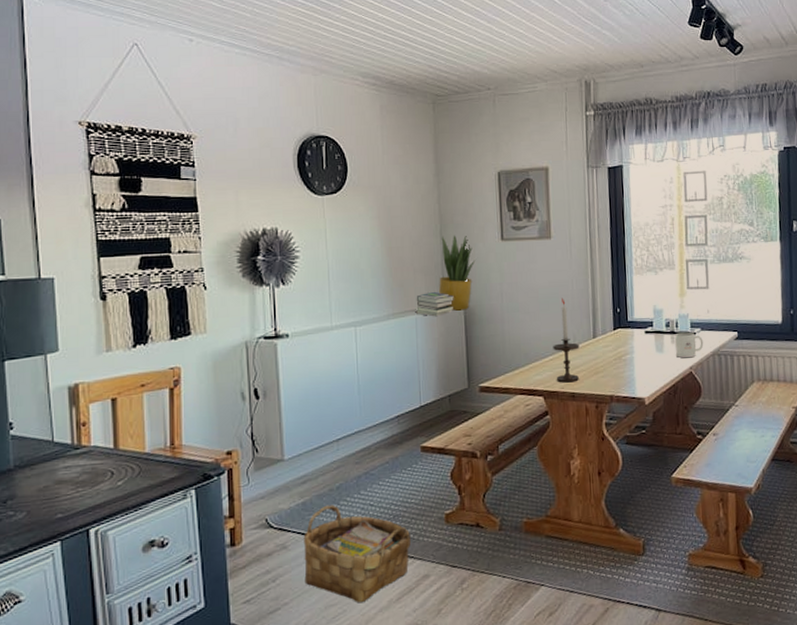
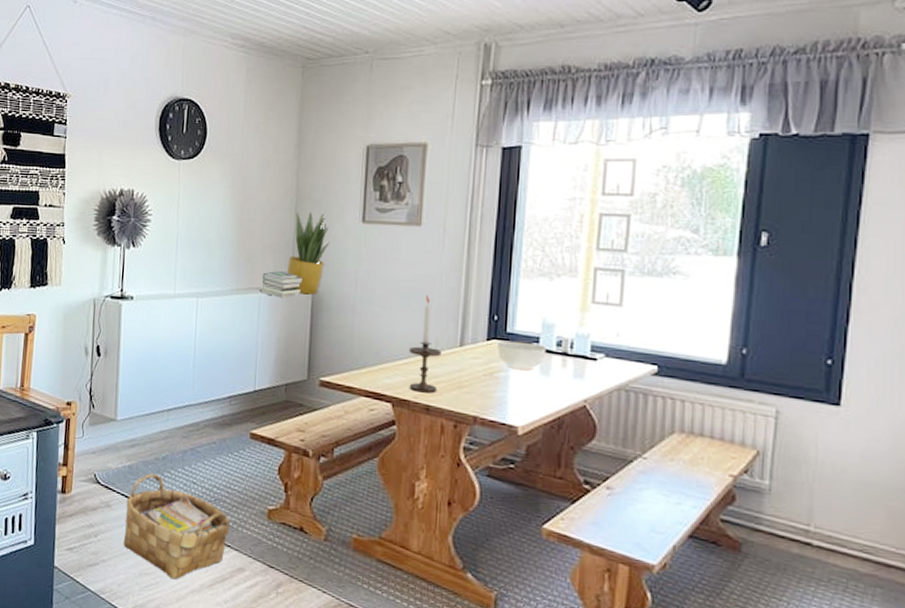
bowl: none [622,327,659,351] -> present [497,340,547,371]
mug: present [674,332,704,359] -> none [565,355,607,389]

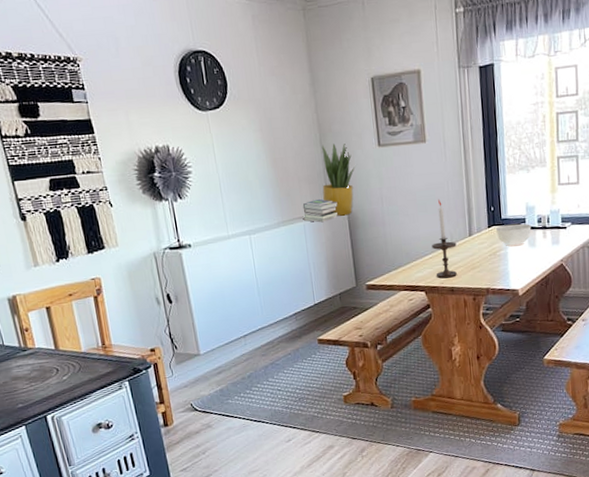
woven basket: present [123,473,230,580] -> none [224,390,316,469]

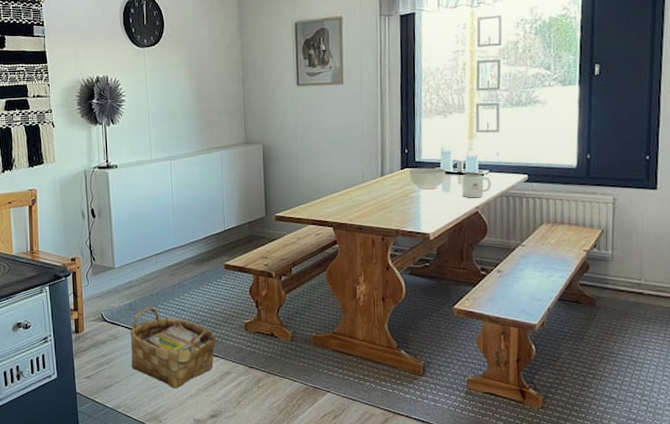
woven basket: none [224,390,316,469] -> present [130,307,215,389]
books: present [302,199,338,223] -> none [220,132,254,154]
planter: present [321,143,355,216] -> none [241,81,274,149]
candlestick: present [432,199,457,279] -> none [343,138,368,216]
mug: none [546,226,574,252] -> present [461,173,491,198]

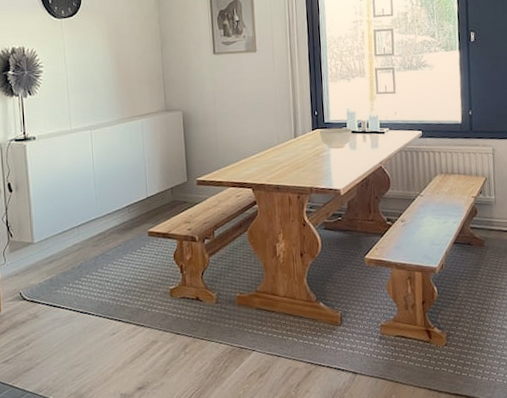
woven basket: present [130,307,215,389] -> none [51,281,141,364]
mug: present [461,173,491,198] -> none [366,131,392,155]

